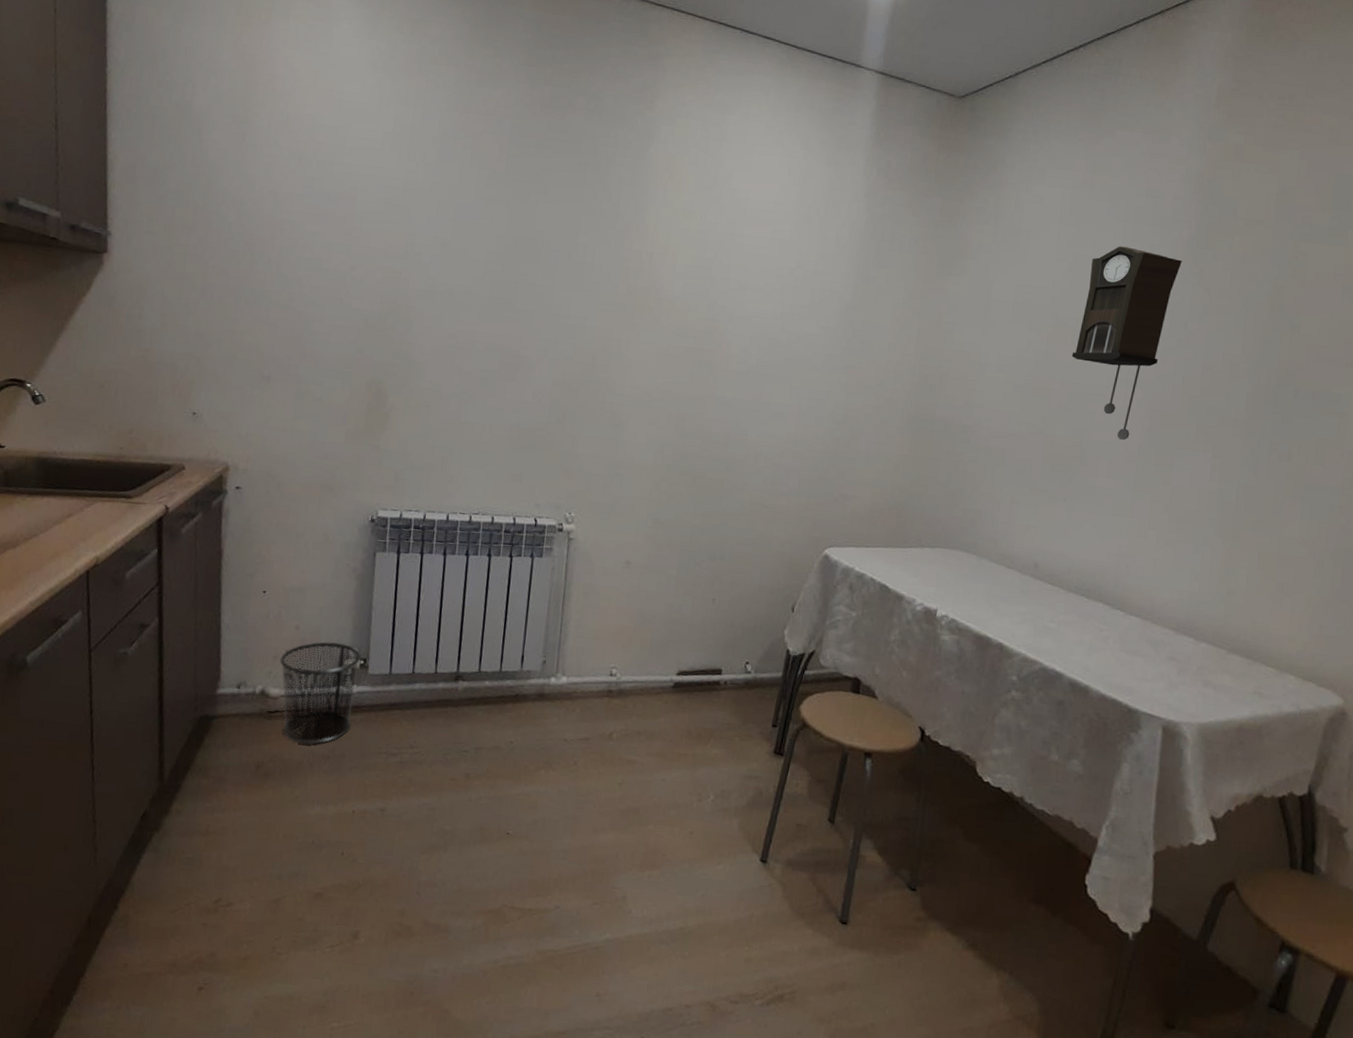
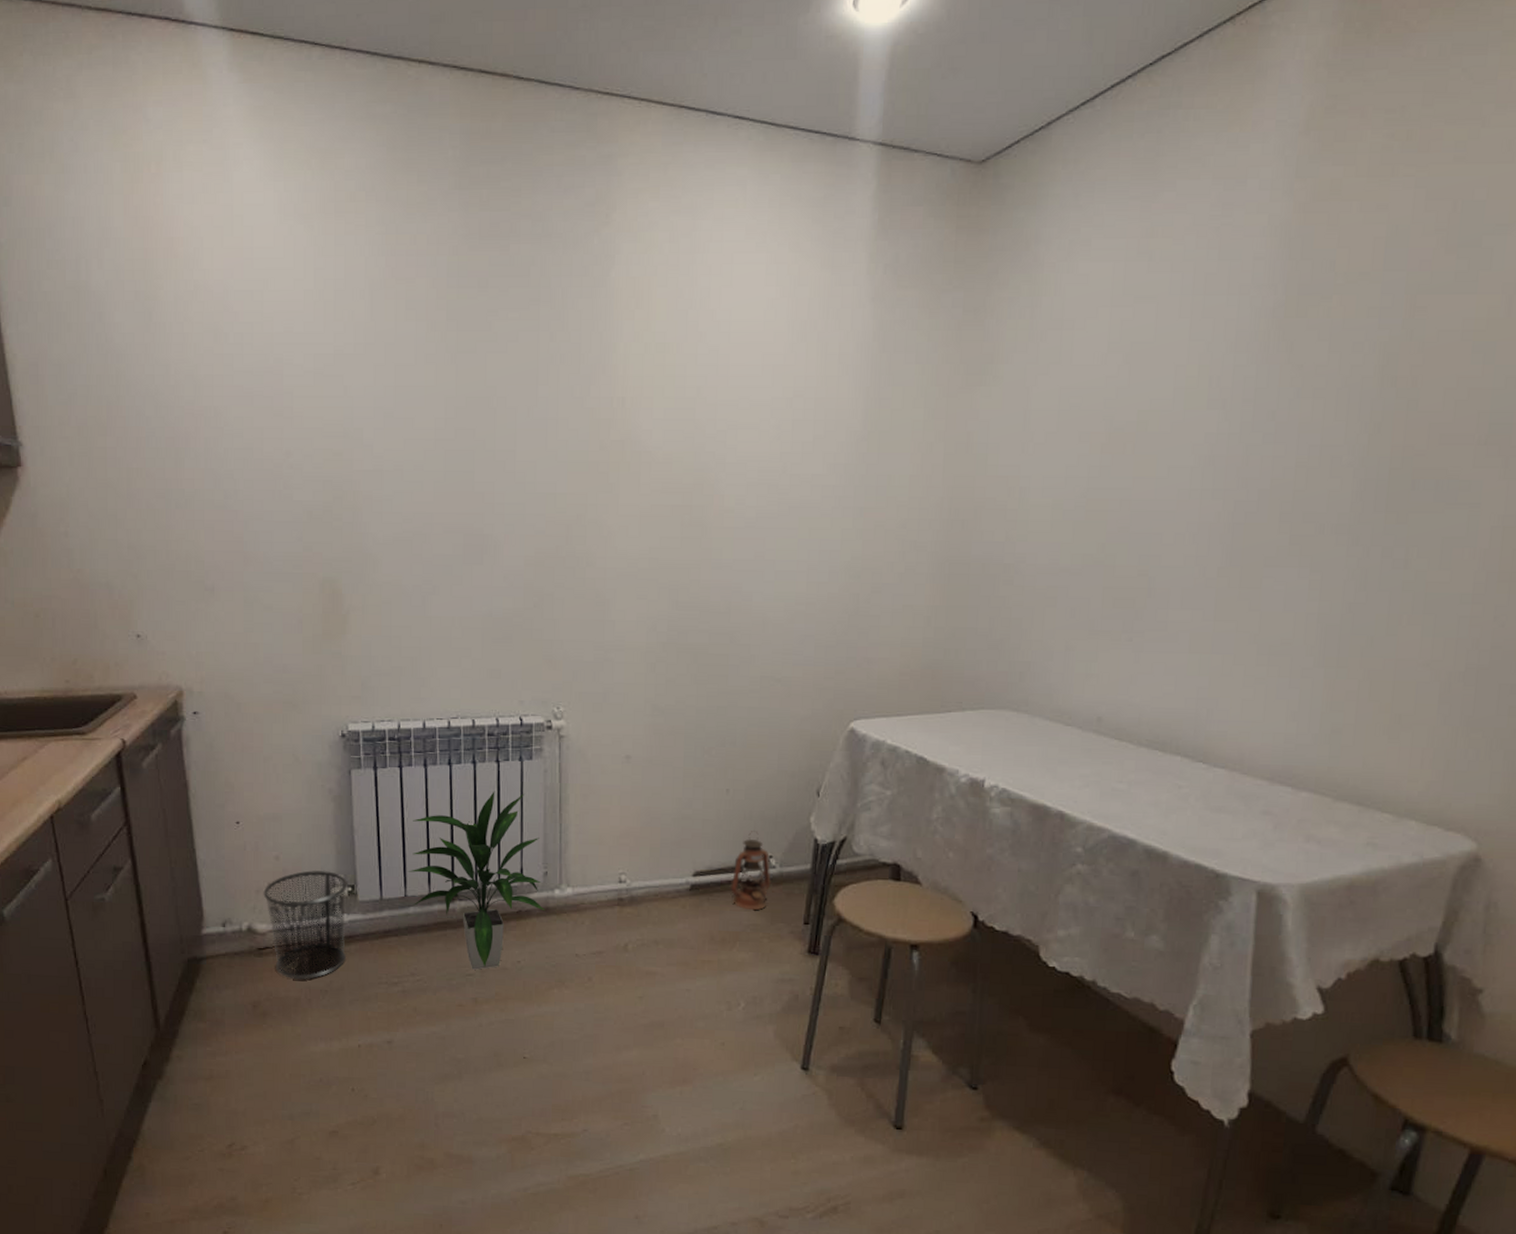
indoor plant: none [417,582,542,747] -> present [407,791,545,970]
lantern: none [708,638,746,711] -> present [729,831,771,911]
pendulum clock: present [1071,246,1182,441] -> none [1132,326,1266,564]

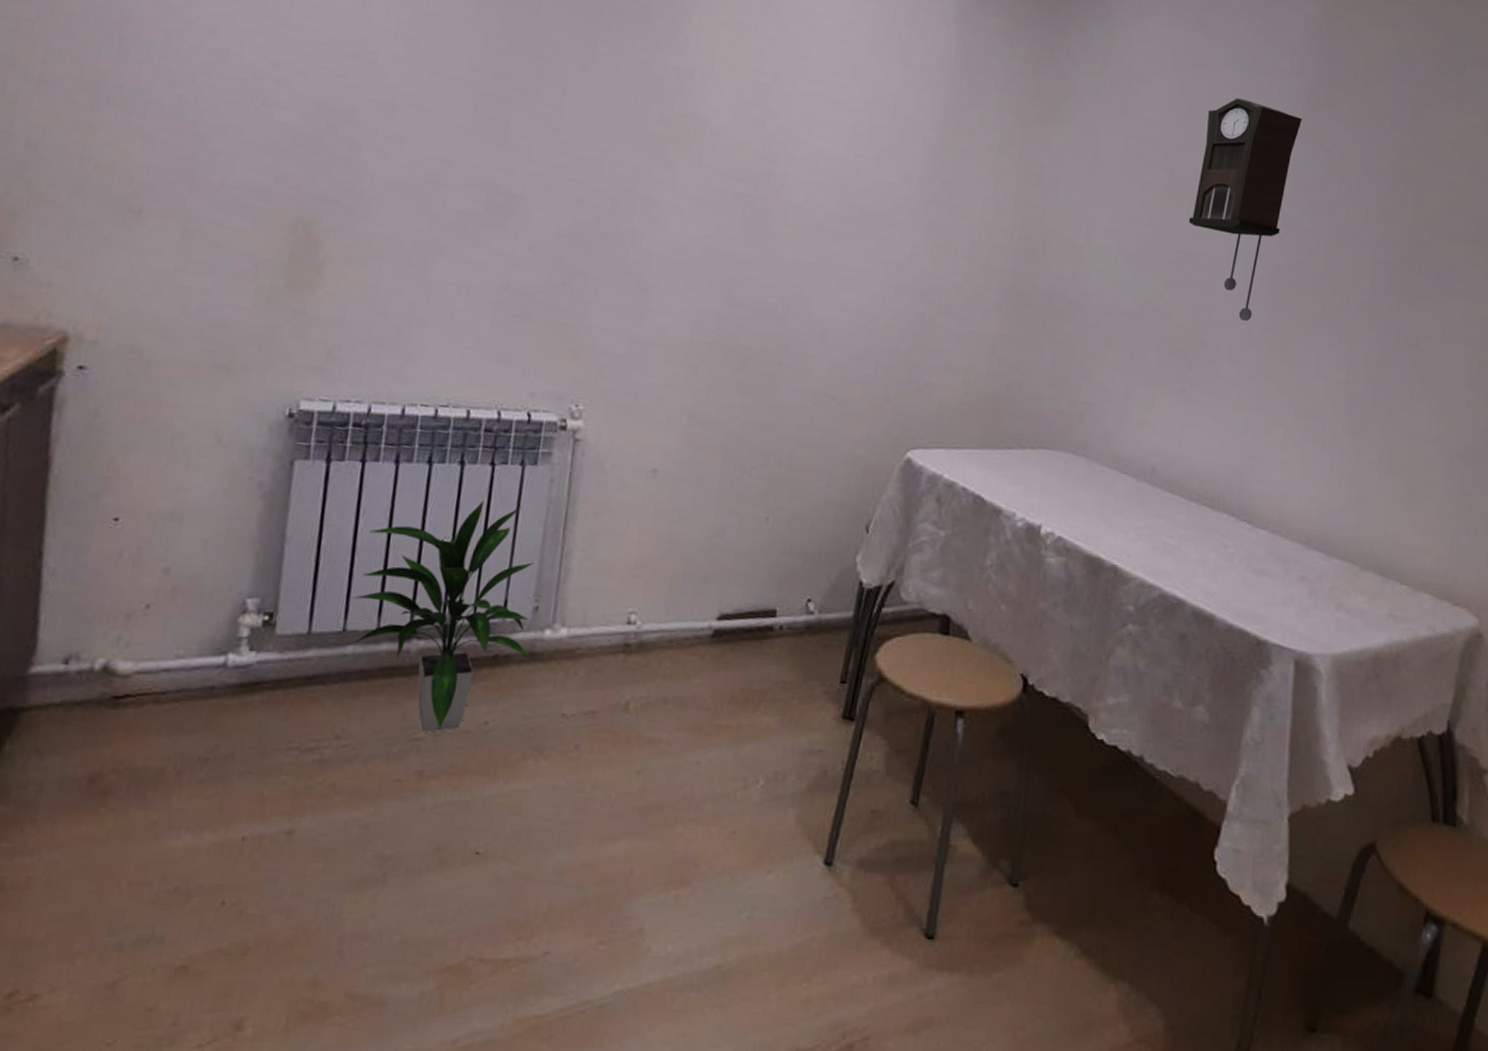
waste bin: present [263,870,347,979] -> none [136,590,265,742]
lantern: present [729,831,771,911] -> none [759,568,808,665]
pendulum clock: none [1132,326,1266,564] -> present [1188,98,1302,322]

